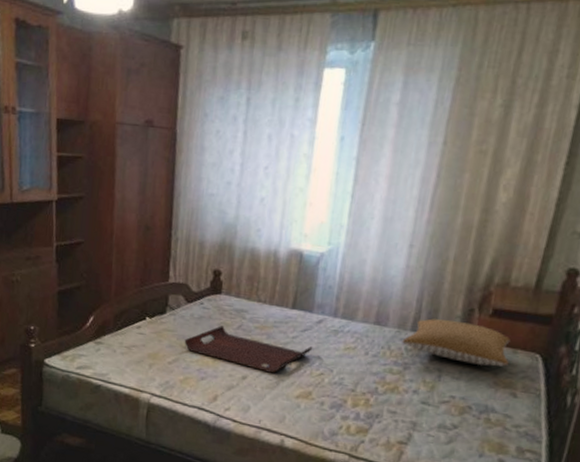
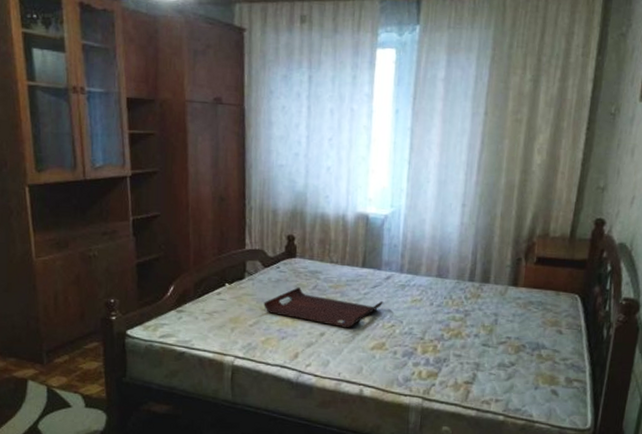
pillow: present [402,318,511,367] -> none [462,269,554,308]

